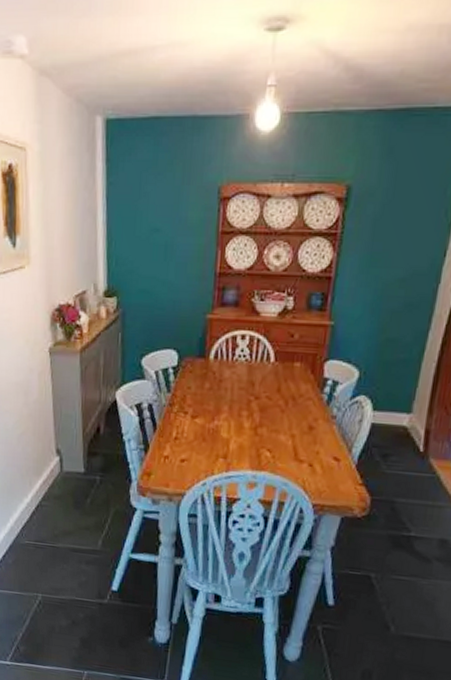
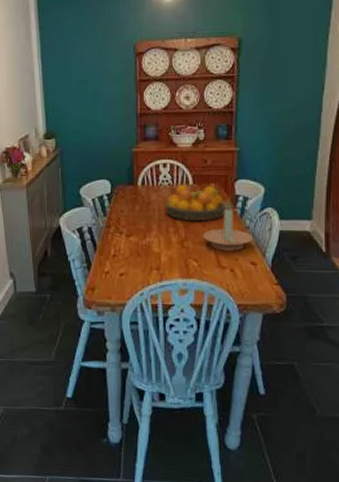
fruit bowl: none [239,361,311,406] -> present [165,184,225,222]
candle holder: none [280,377,340,443] -> present [203,194,254,251]

